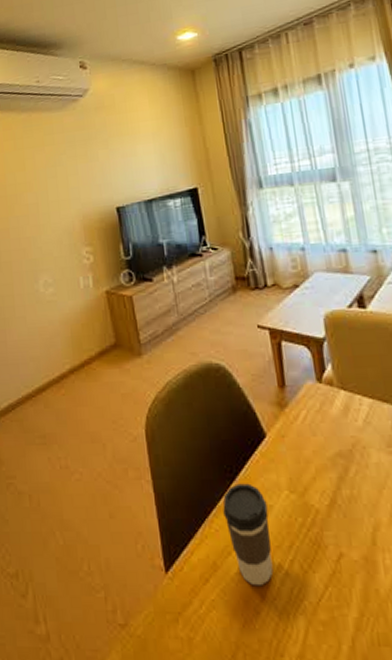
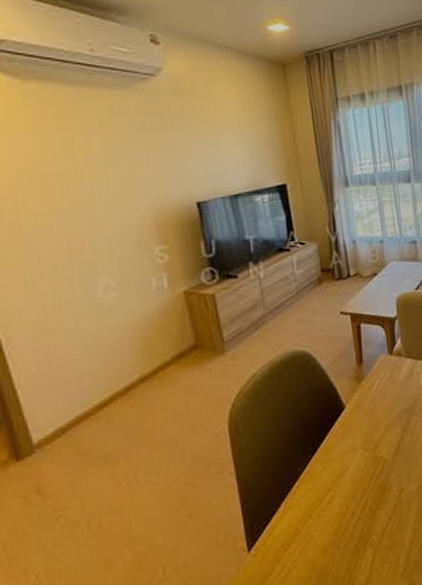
coffee cup: present [222,483,274,586] -> none [305,451,348,537]

